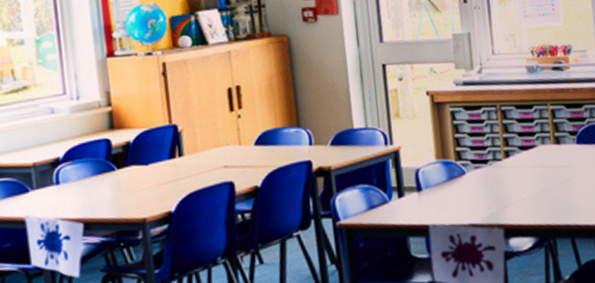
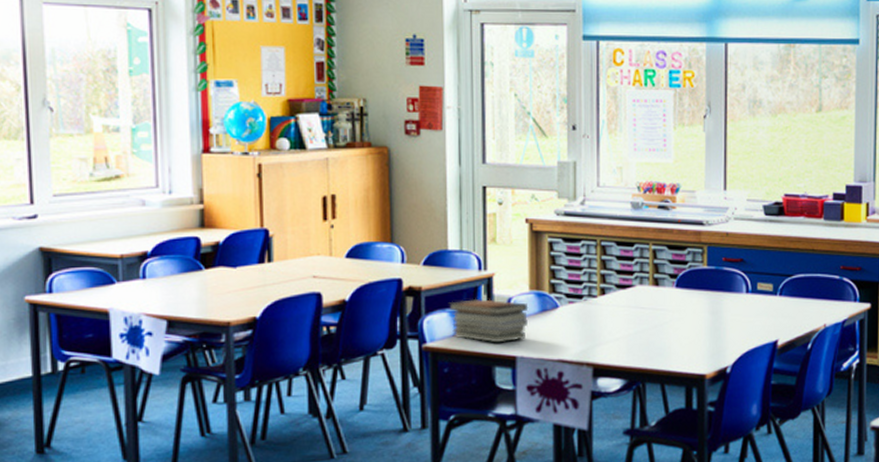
book stack: none [358,172,437,215] -> present [448,298,529,343]

